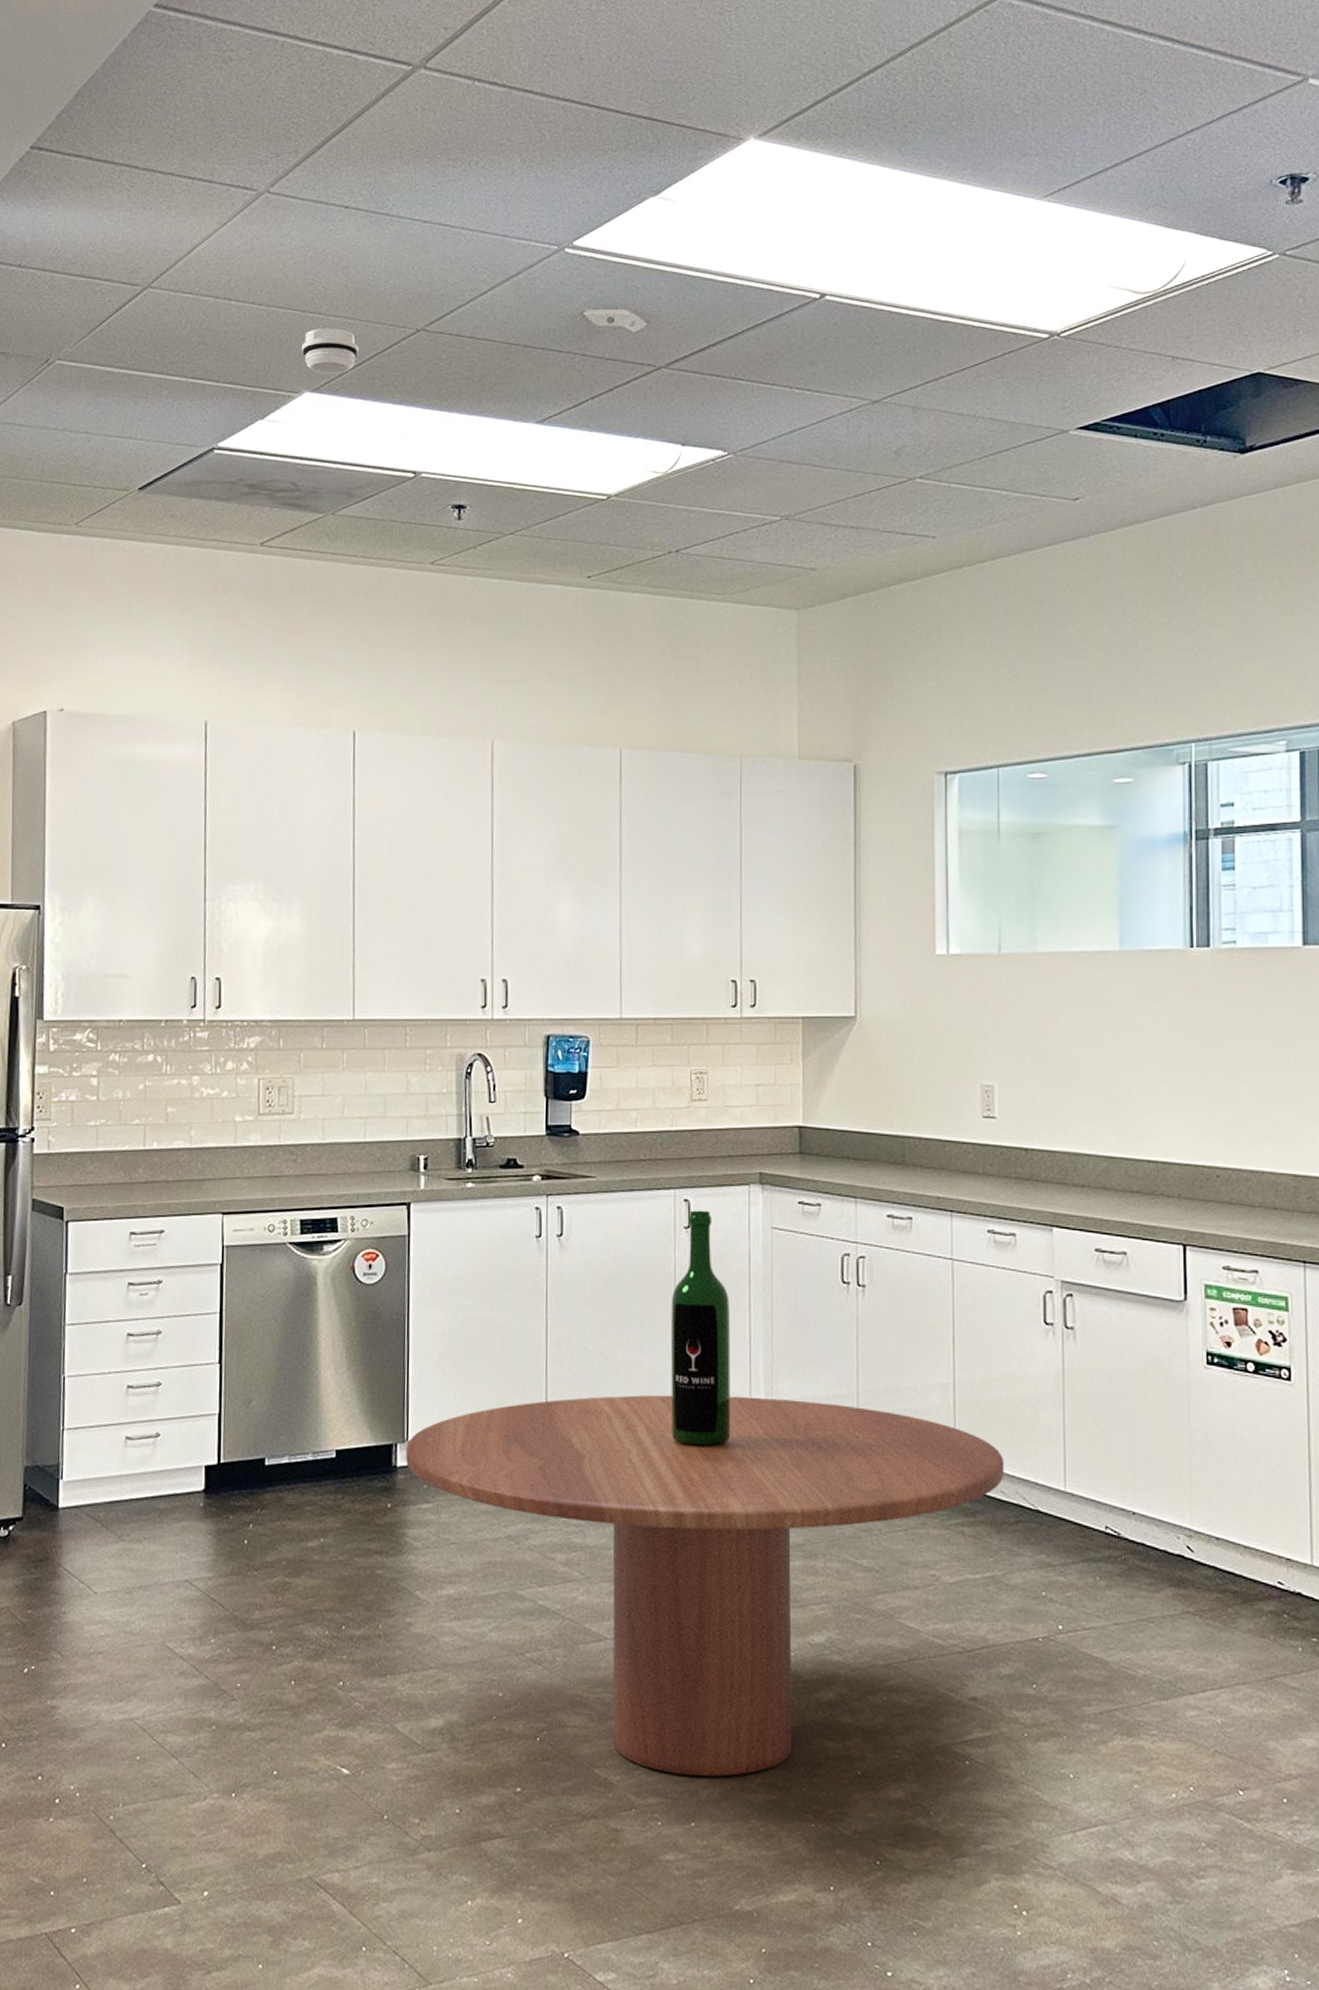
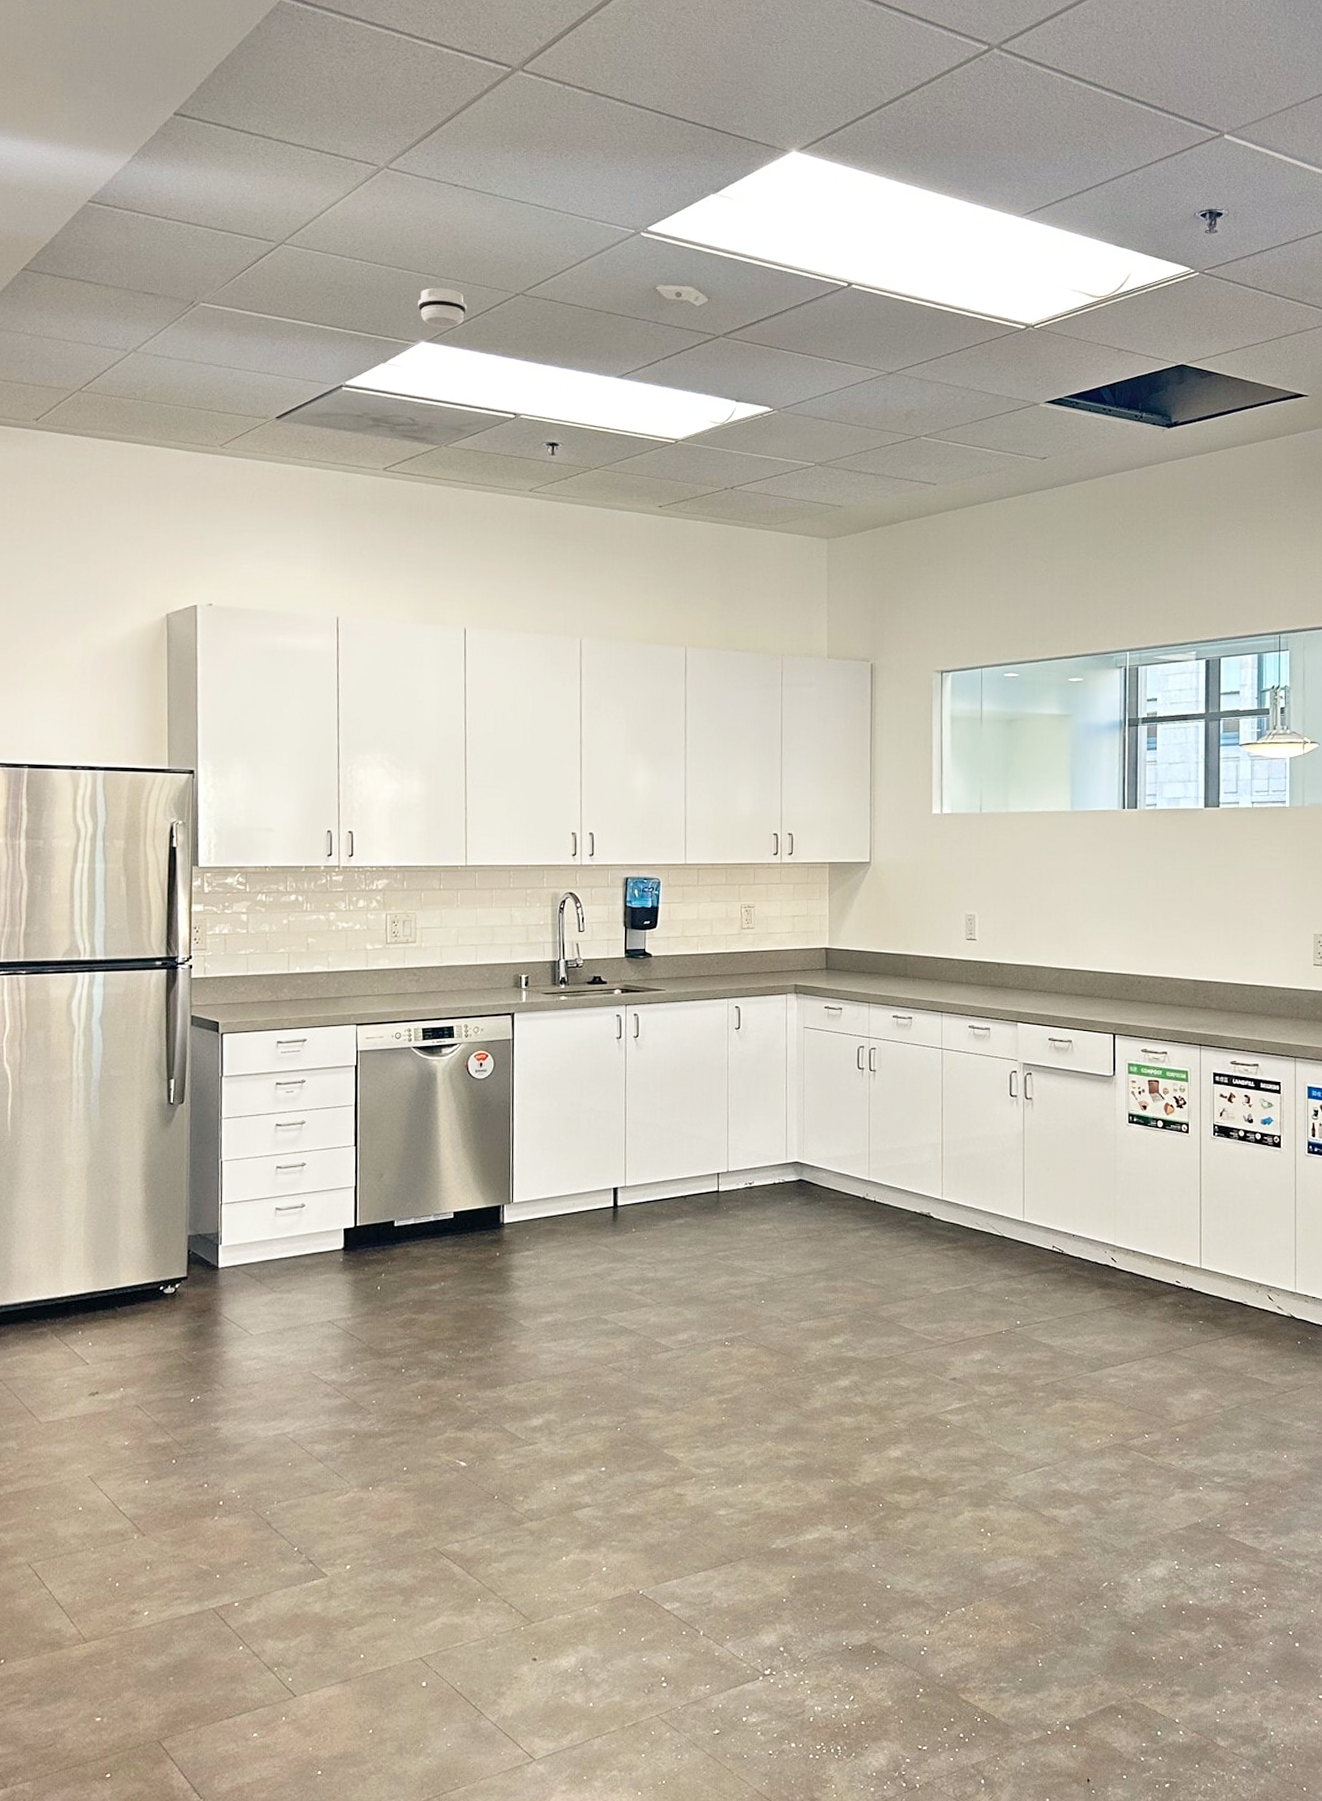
dining table: present [406,1210,1005,1777] -> none [511,1015,979,1449]

